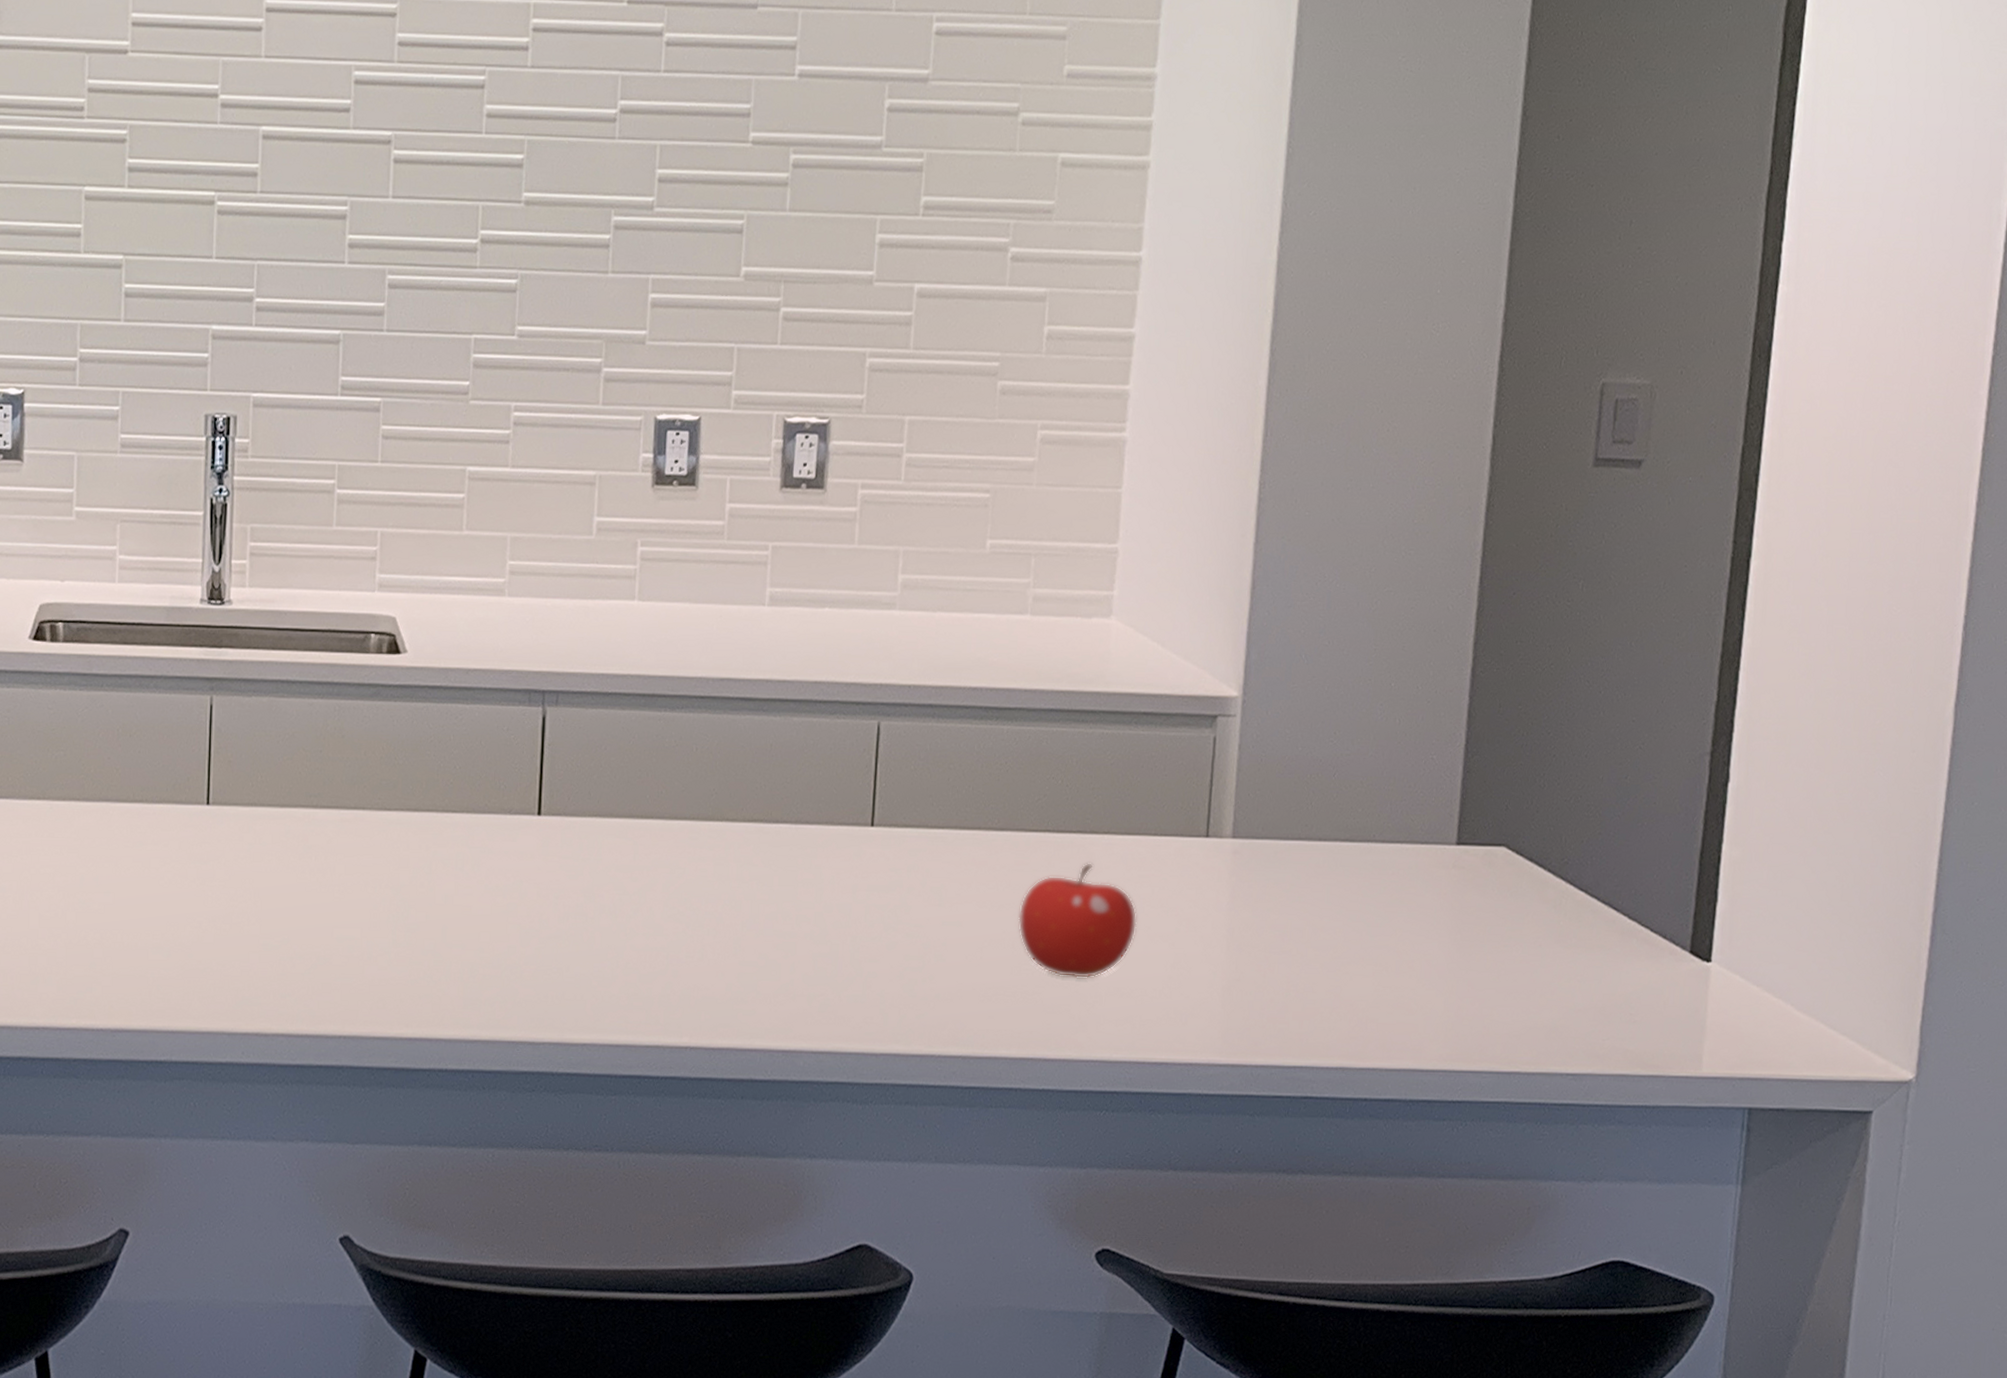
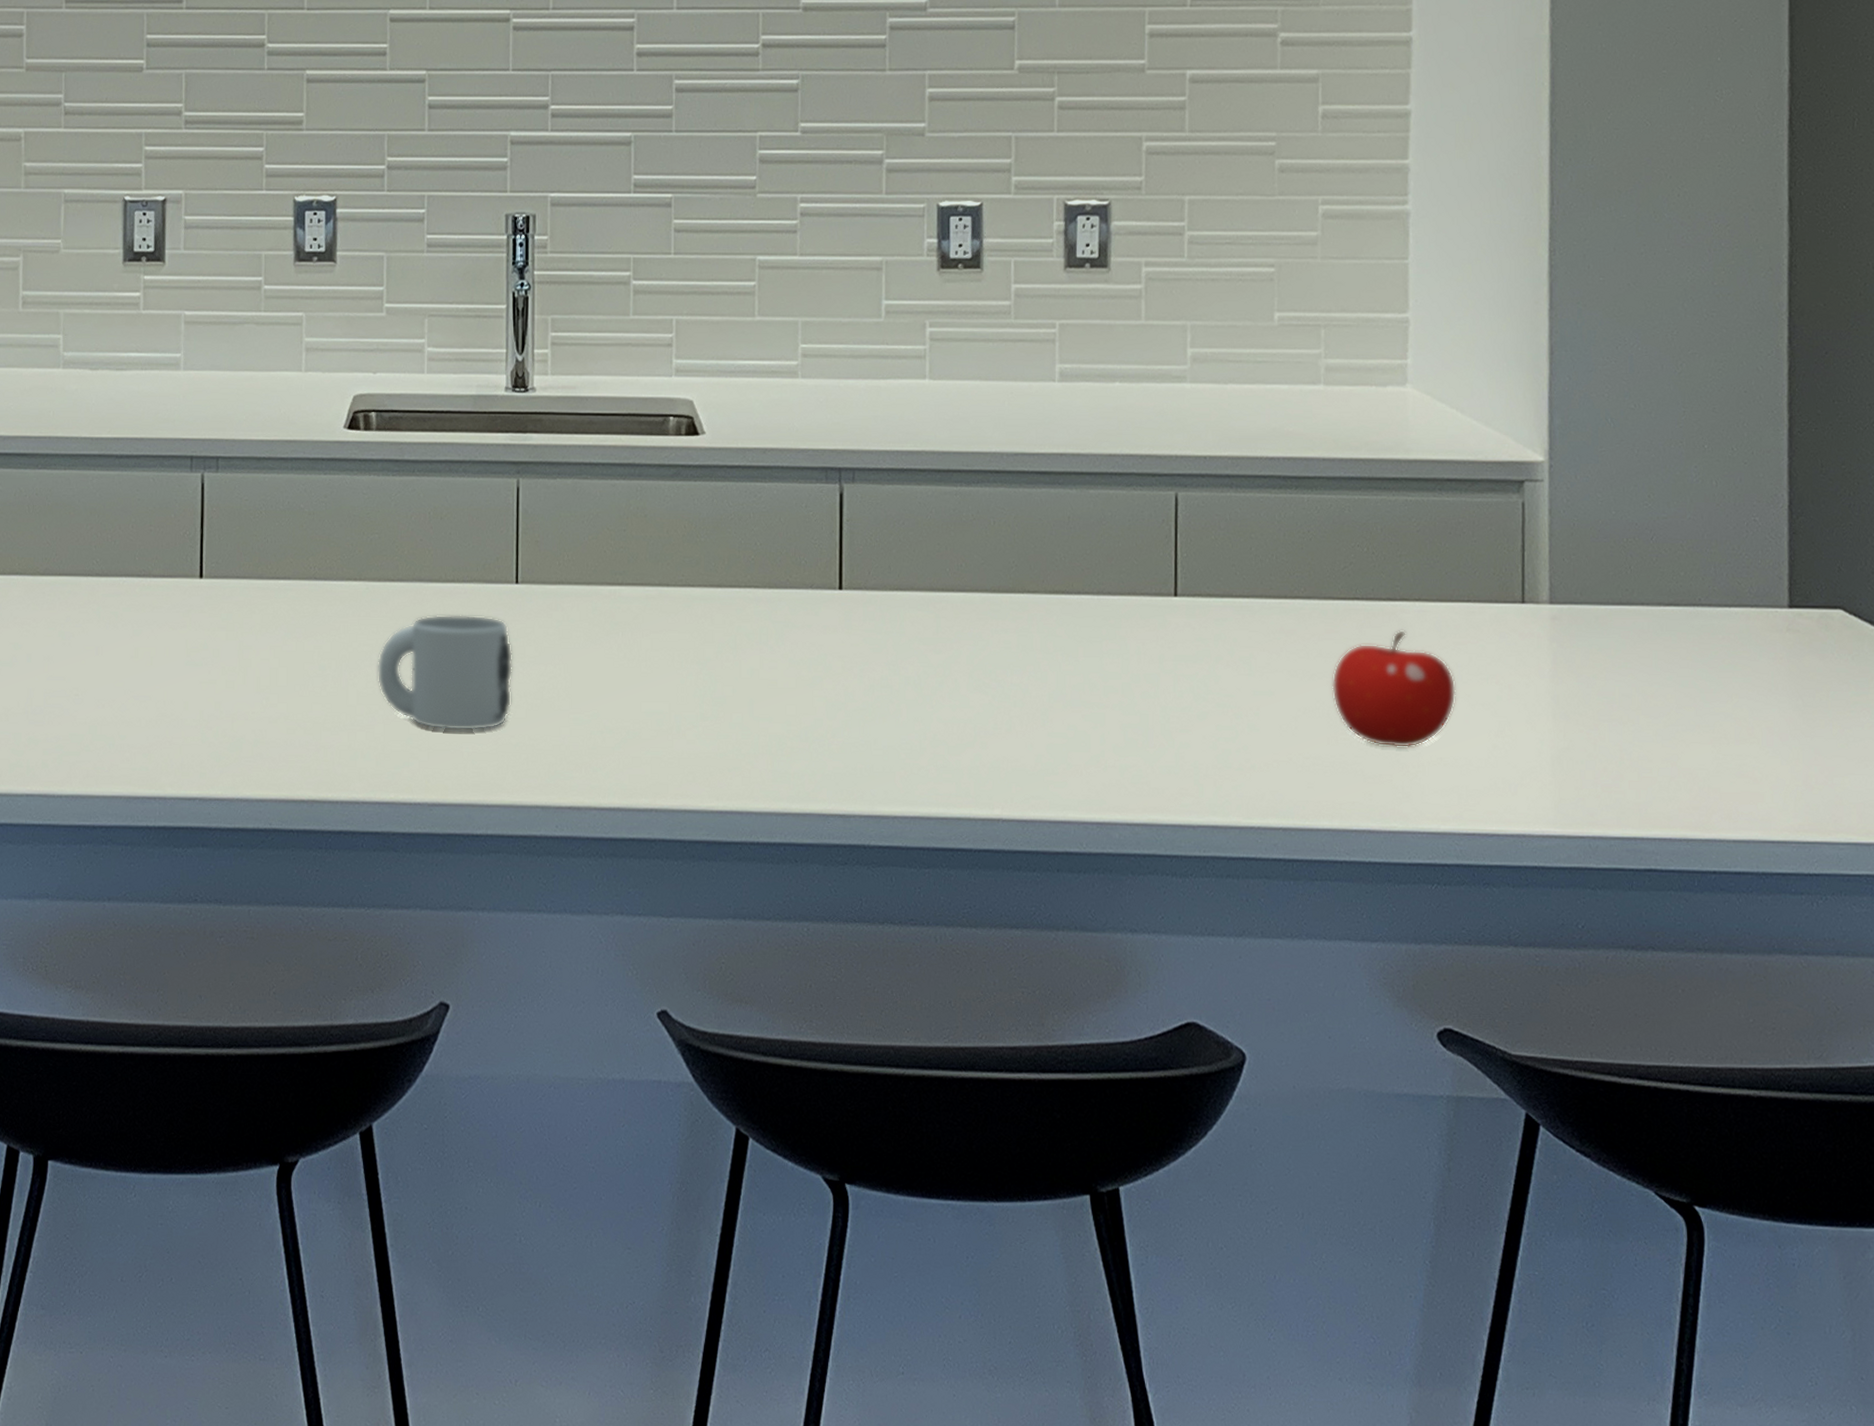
mug: none [60,836,202,956] -> present [377,614,513,731]

